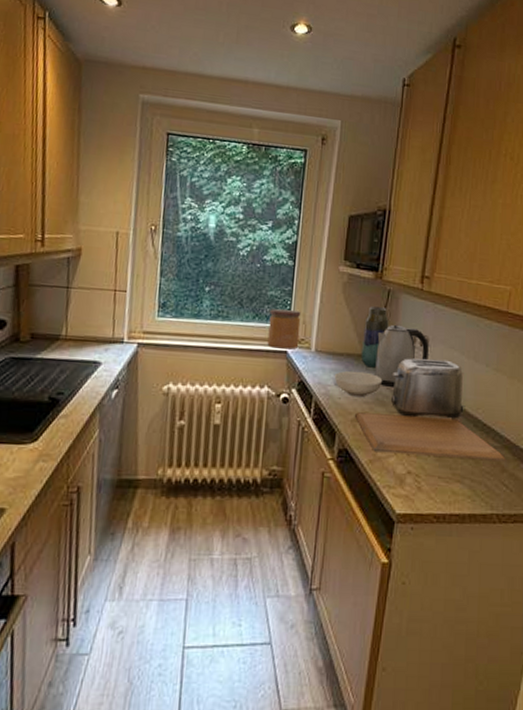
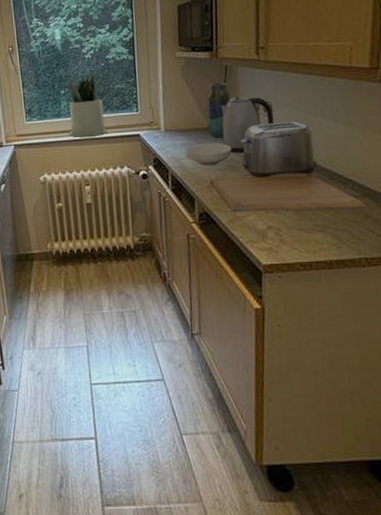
planter: none [206,273,253,347] -> present [67,74,108,137]
jar: present [267,309,301,350] -> none [119,98,149,133]

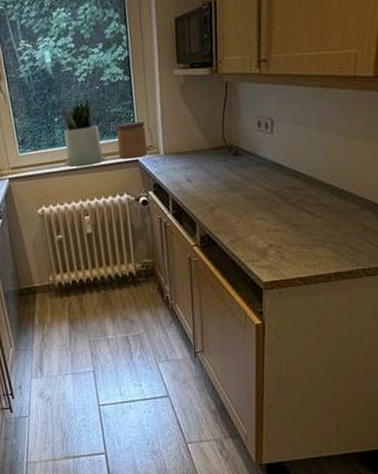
jar: none [119,98,149,133] -> present [116,121,148,159]
bowl: present [185,142,232,166] -> none [185,164,233,188]
vase: present [206,82,231,138] -> none [206,100,232,159]
chopping board: present [209,175,368,212] -> none [210,190,367,233]
kettle: present [220,95,274,153] -> none [221,113,276,173]
toaster: present [241,121,317,178] -> none [242,137,319,198]

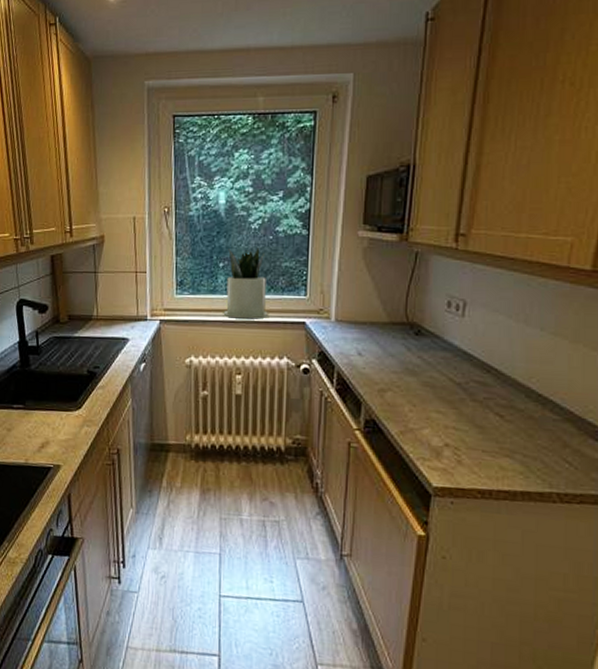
jar: present [116,121,148,159] -> none [284,280,319,320]

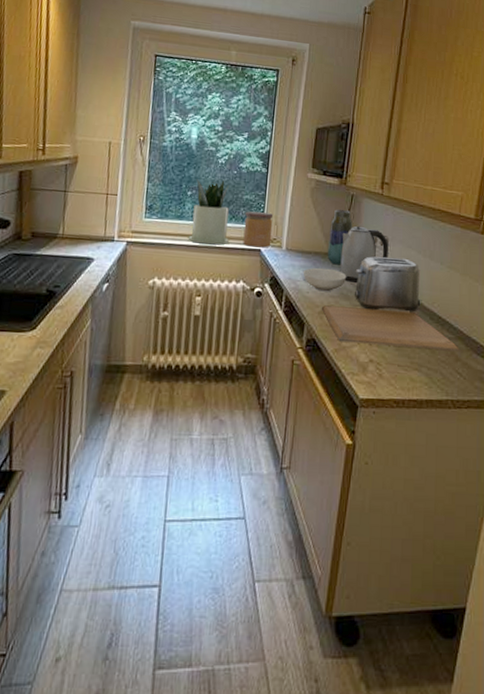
jar: none [284,280,319,320] -> present [243,211,274,248]
bowl: none [357,339,413,367] -> present [303,267,347,292]
chopping board: none [381,382,568,437] -> present [321,305,459,352]
vase: none [386,271,418,336] -> present [327,209,353,265]
kettle: none [403,289,467,356] -> present [340,226,389,283]
toaster: none [422,324,513,389] -> present [354,256,421,312]

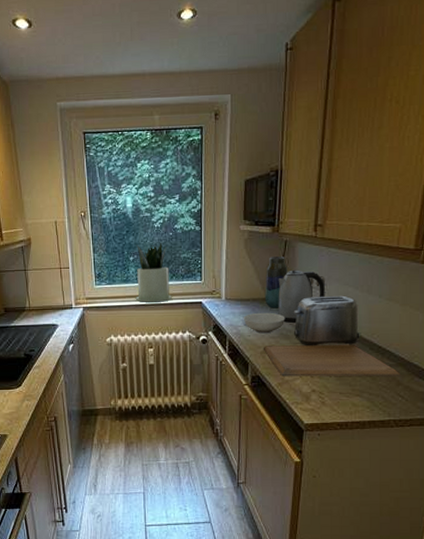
jar: present [243,211,274,248] -> none [184,268,211,300]

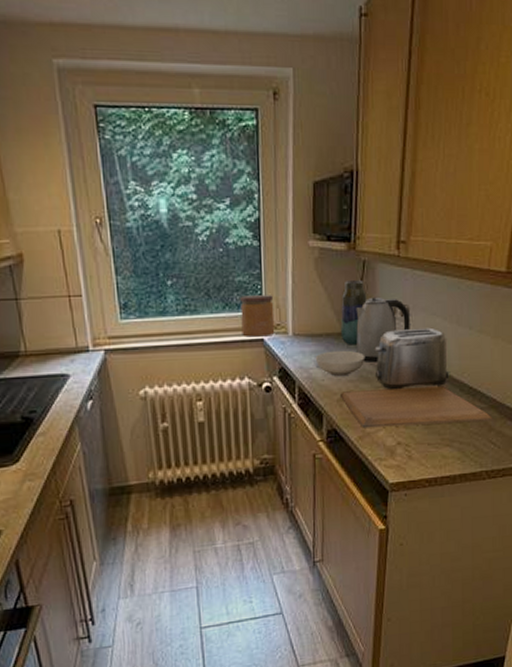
planter: present [135,243,173,302] -> none [175,262,226,341]
jar: none [184,268,211,300] -> present [240,295,275,337]

